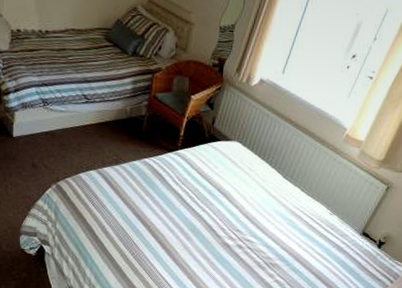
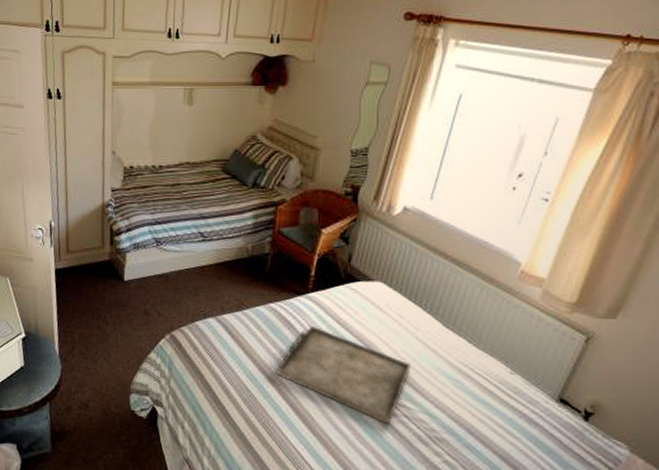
serving tray: none [147,177,256,256] -> present [275,325,411,426]

